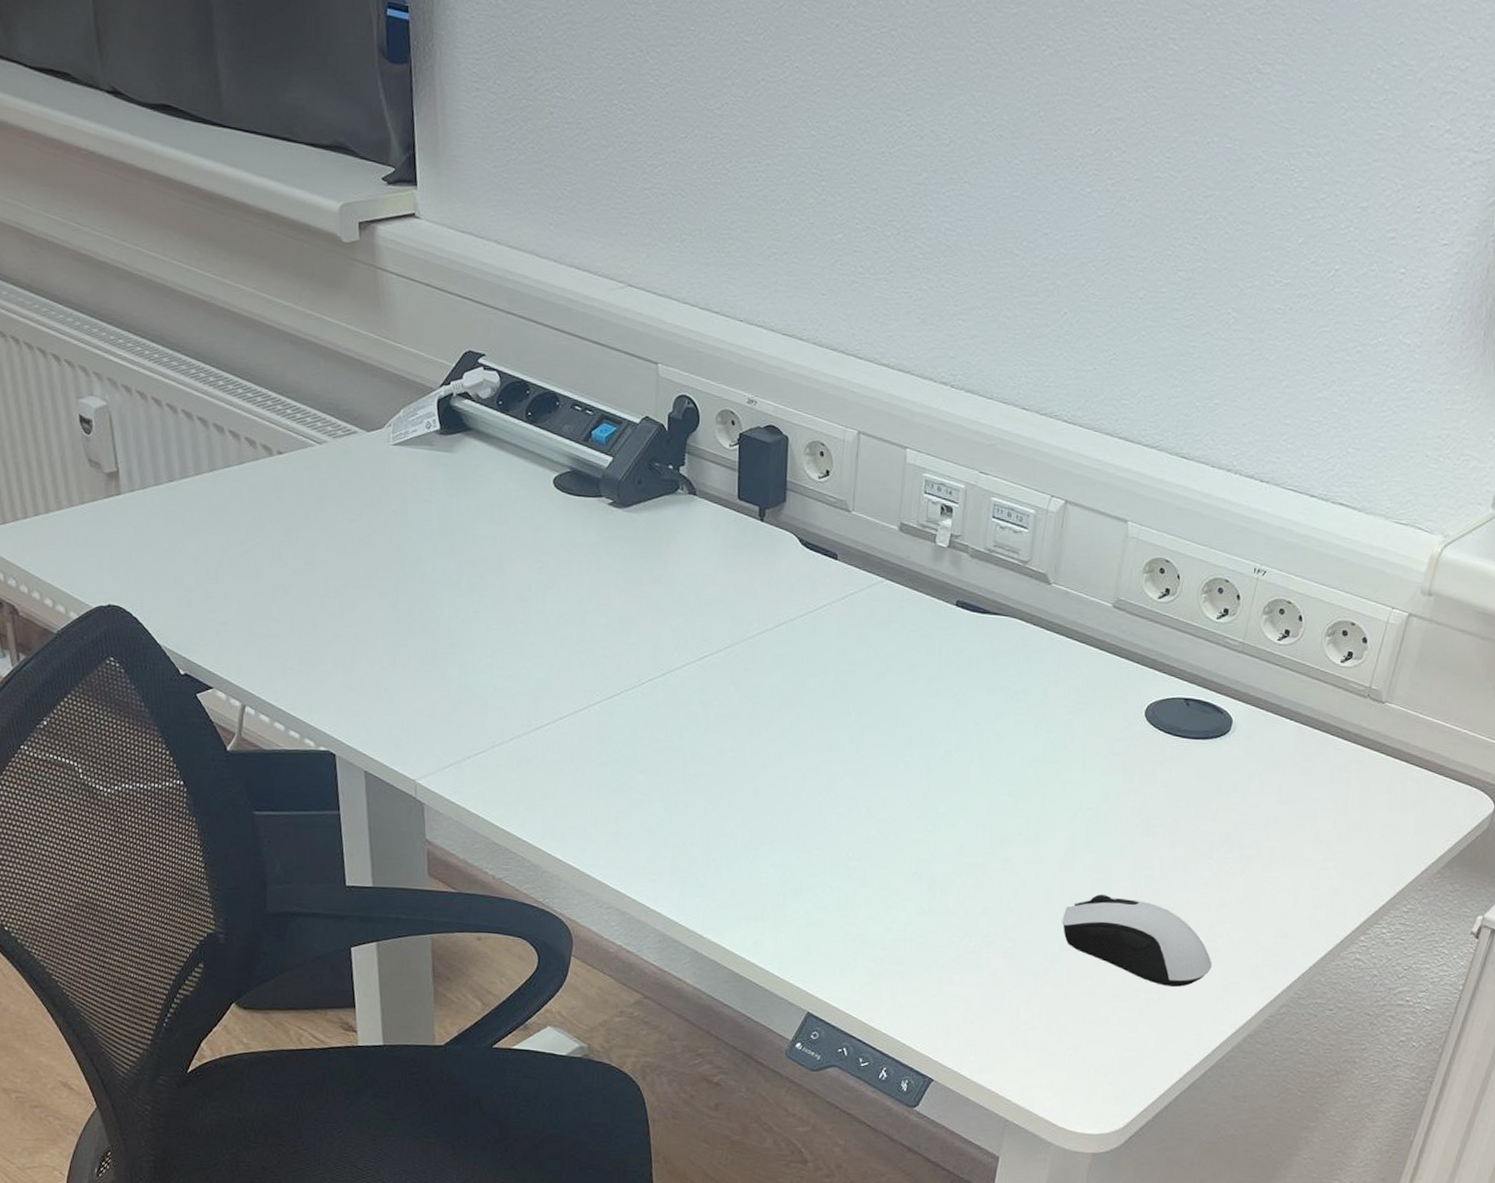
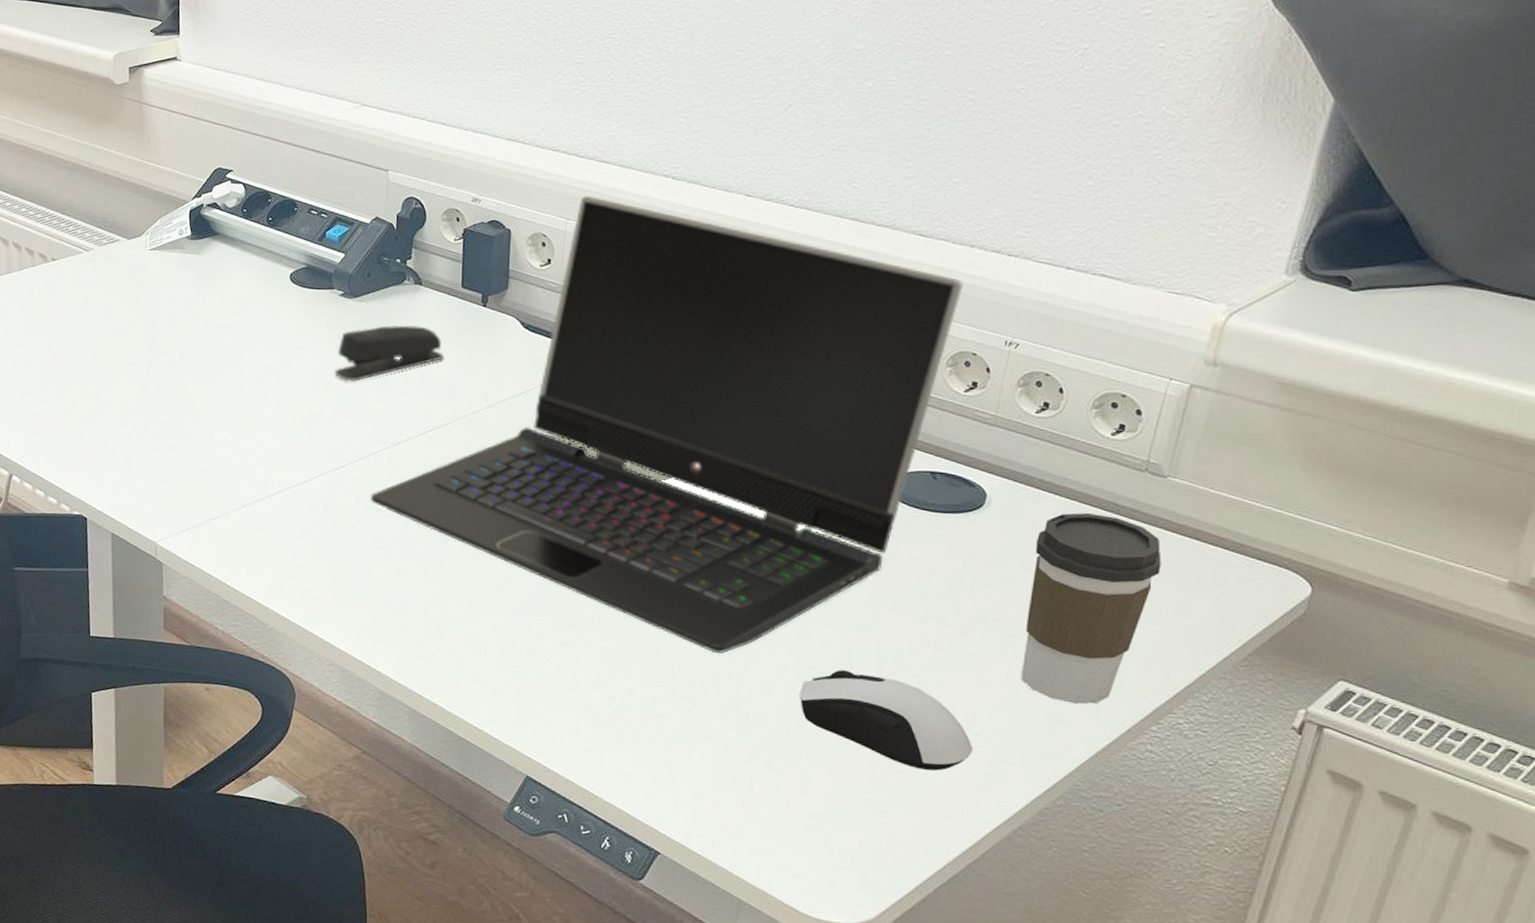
stapler: none [605,539,720,602] -> present [334,325,444,382]
laptop computer: none [647,401,1220,882] -> present [371,195,963,653]
coffee cup: none [1255,737,1377,919] -> present [1021,513,1162,705]

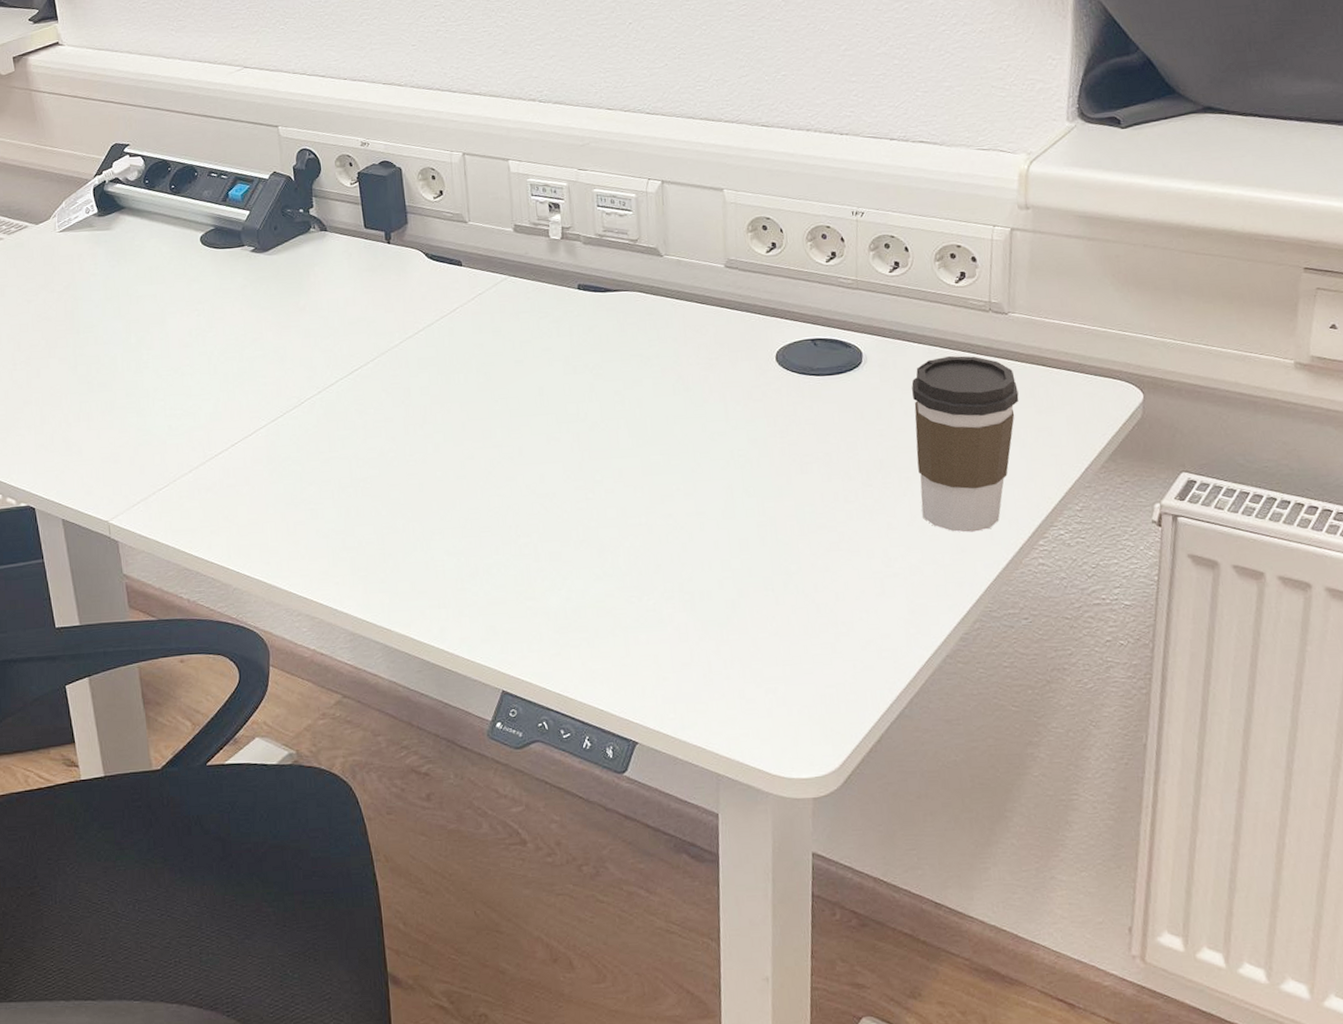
stapler: present [334,325,444,382] -> none [257,270,359,333]
laptop computer: present [371,195,963,653] -> none [311,126,808,540]
computer mouse: present [799,670,973,771] -> none [735,536,894,618]

